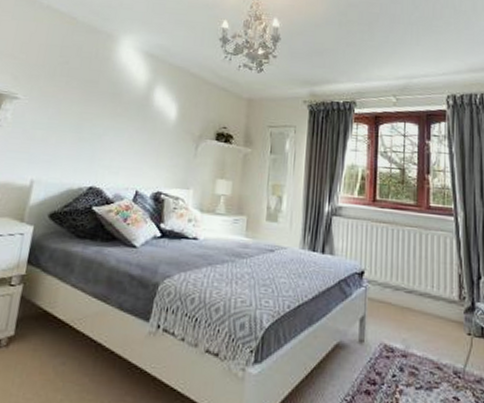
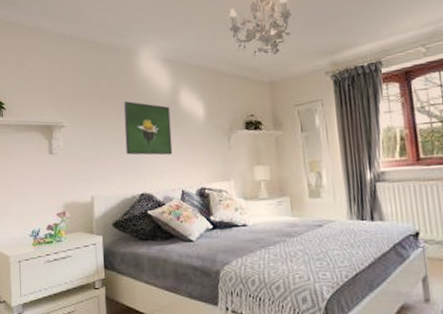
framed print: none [82,85,141,152] -> present [123,100,173,156]

